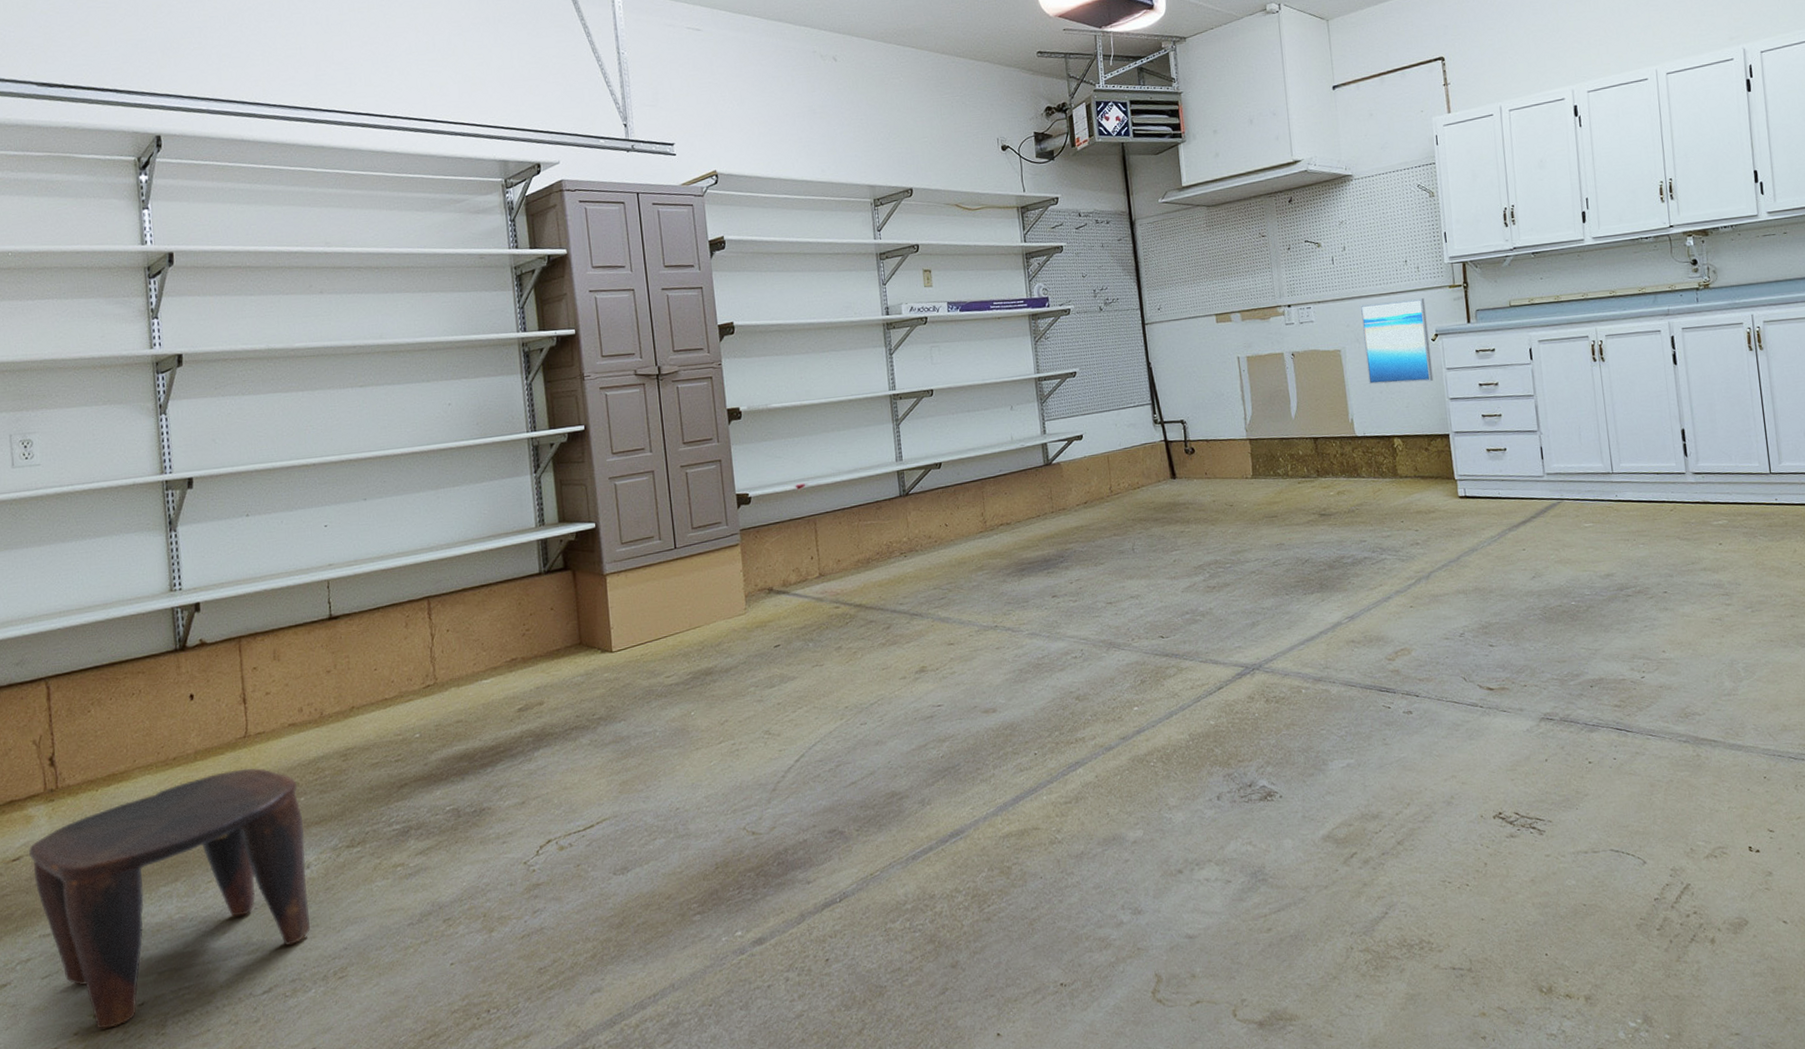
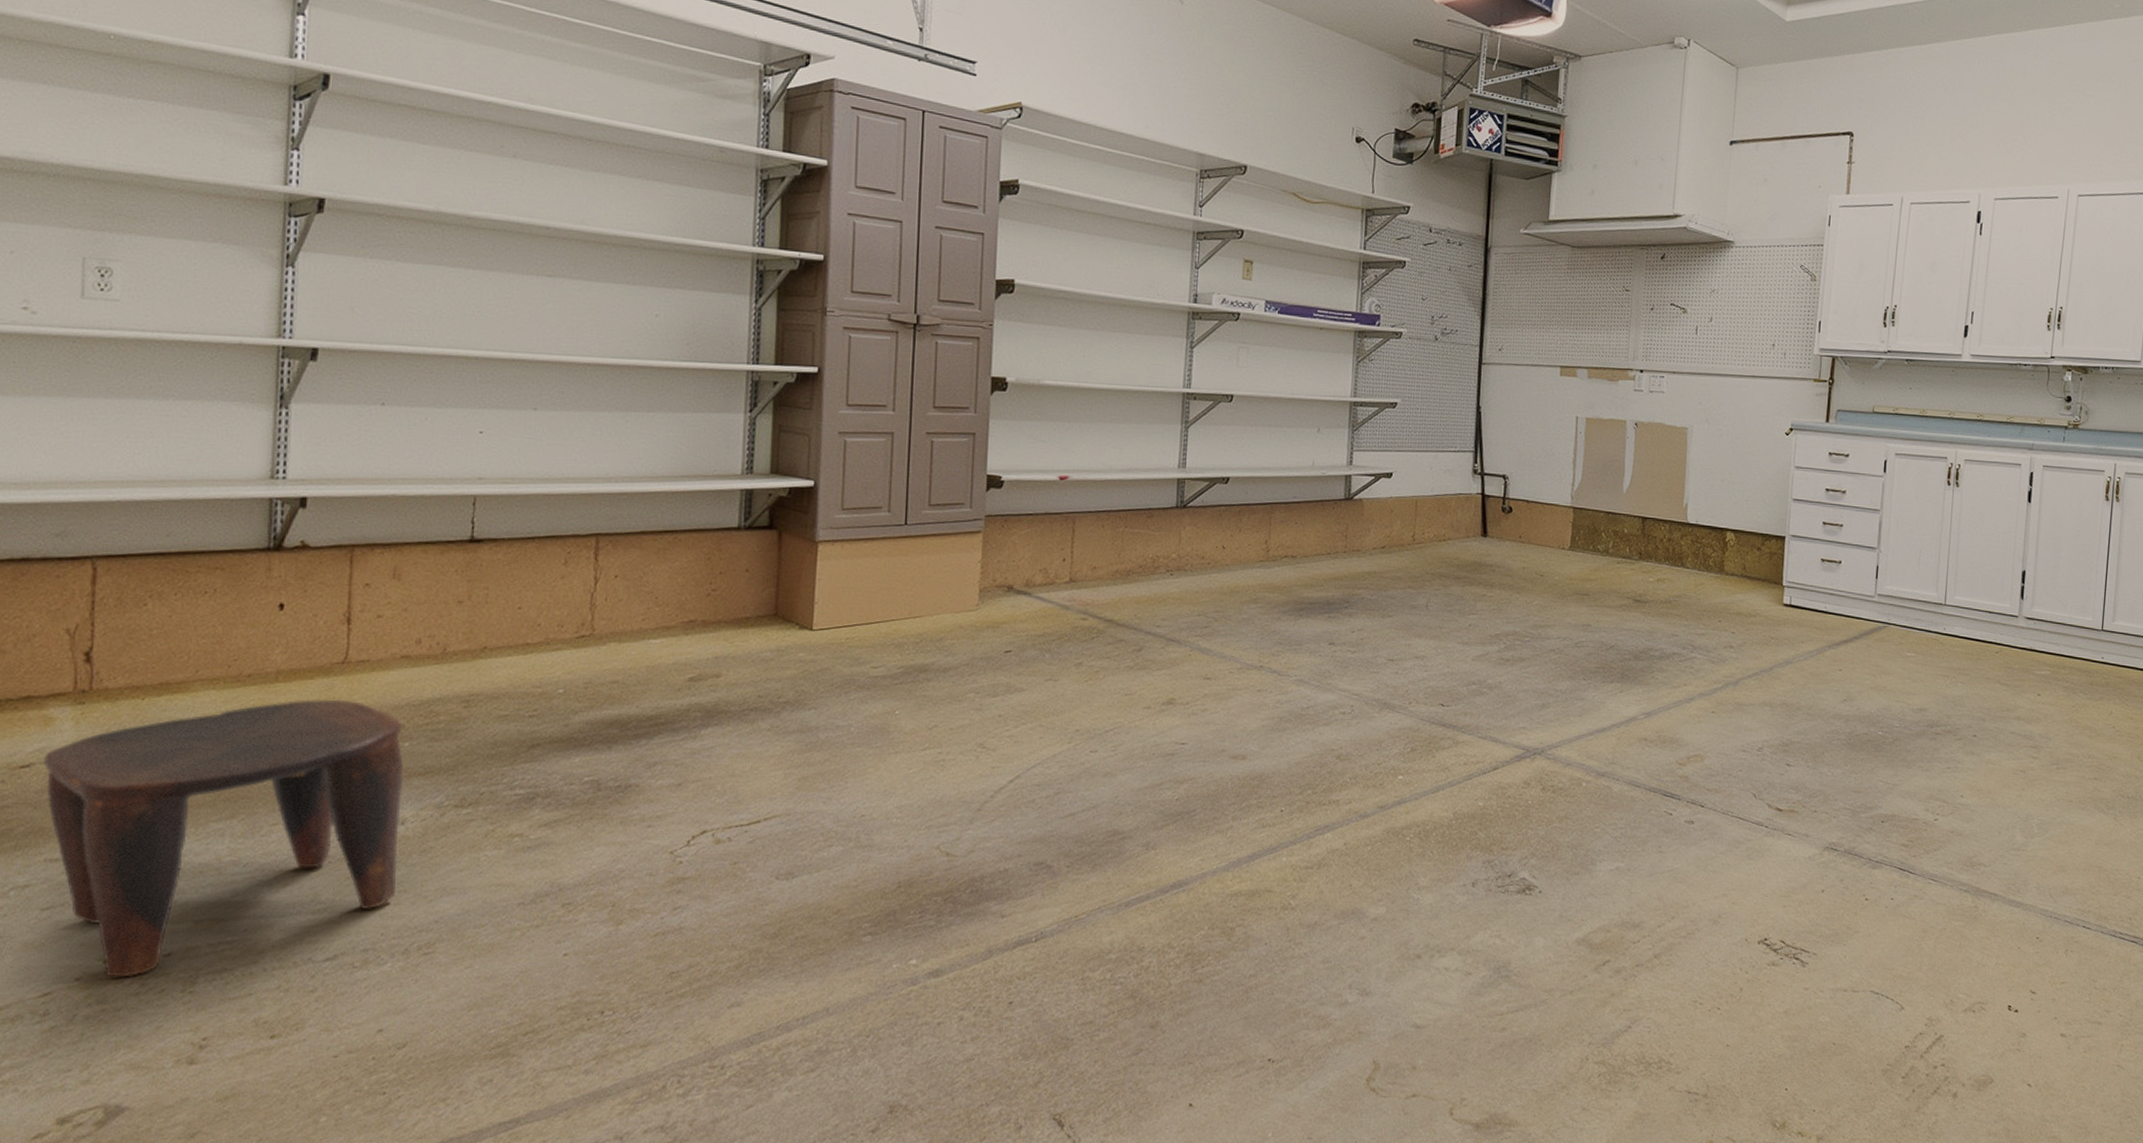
wall art: present [1360,298,1434,385] -> none [1710,383,1786,478]

